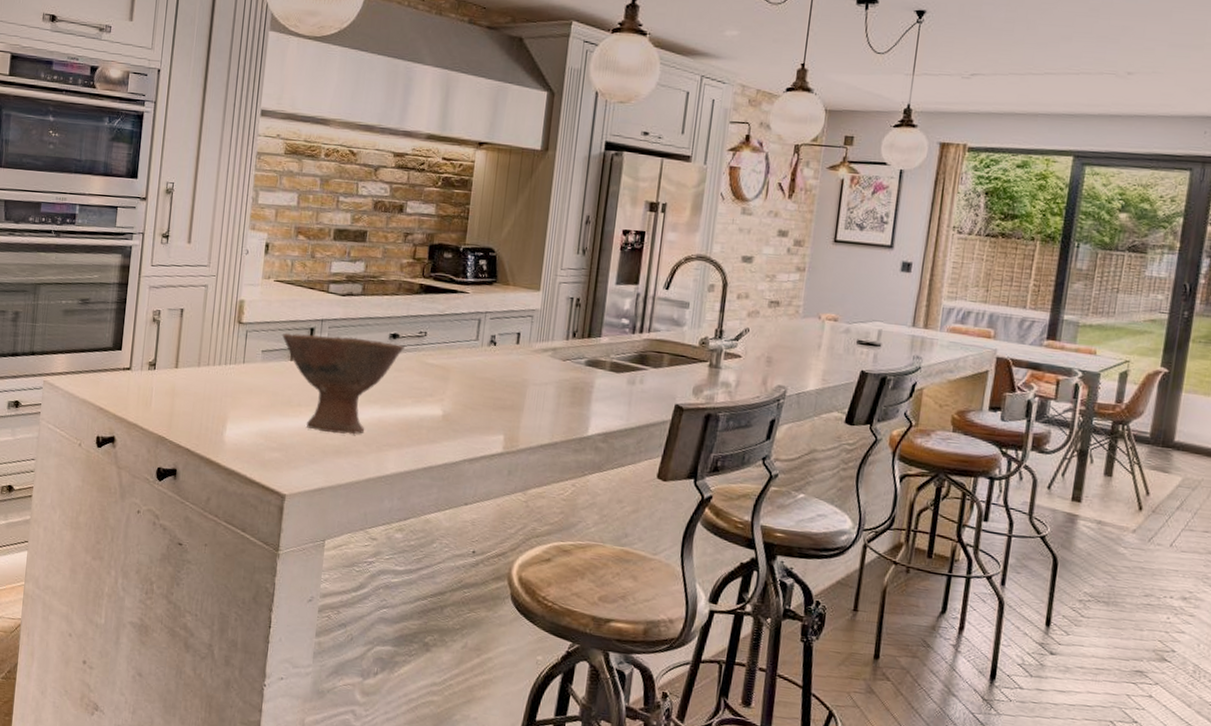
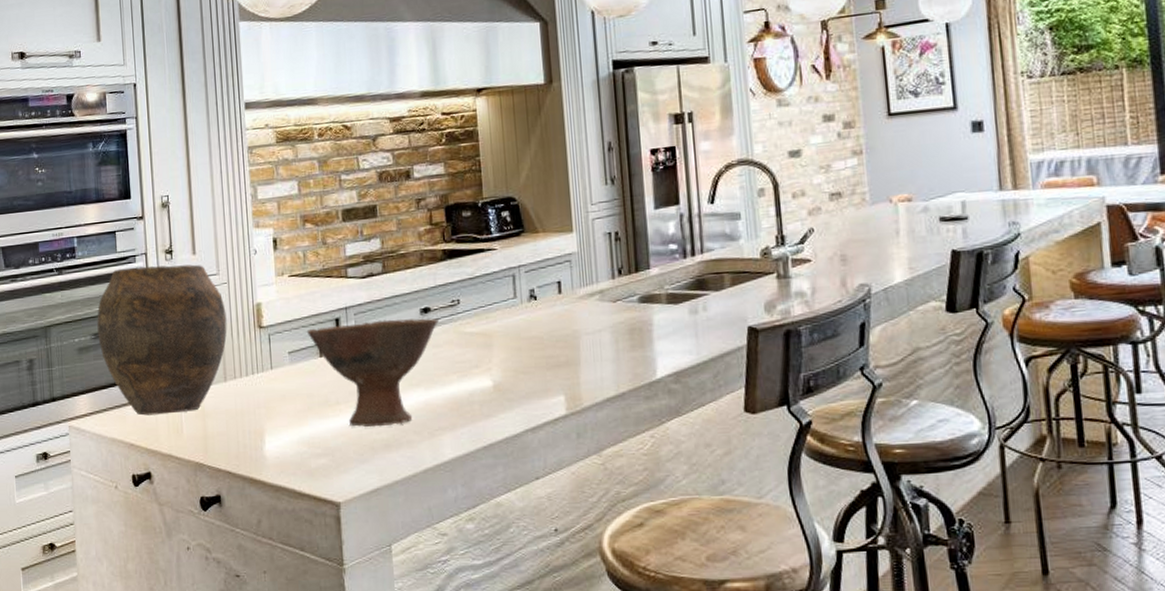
vase: none [84,242,211,388] -> present [97,264,227,416]

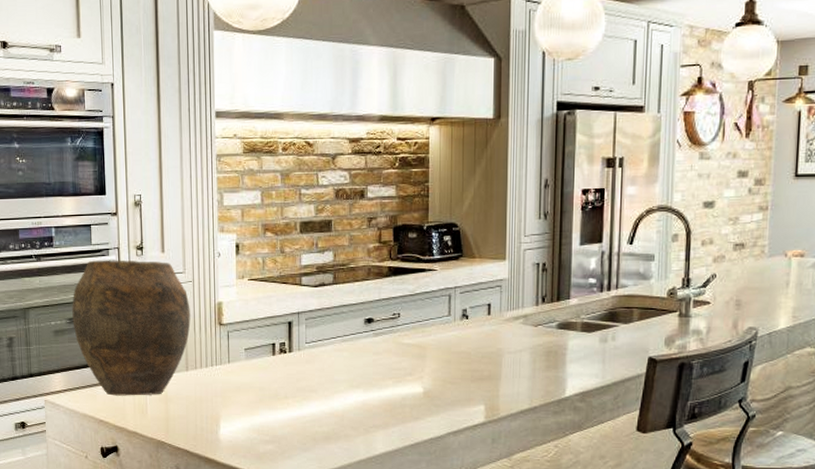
bowl: present [306,318,440,428] -> none [261,326,381,421]

